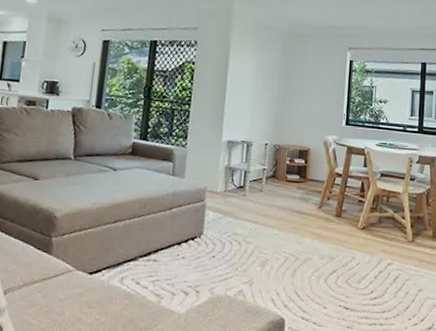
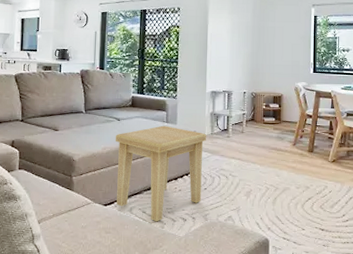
side table: none [105,179,219,296] -> present [115,125,207,222]

